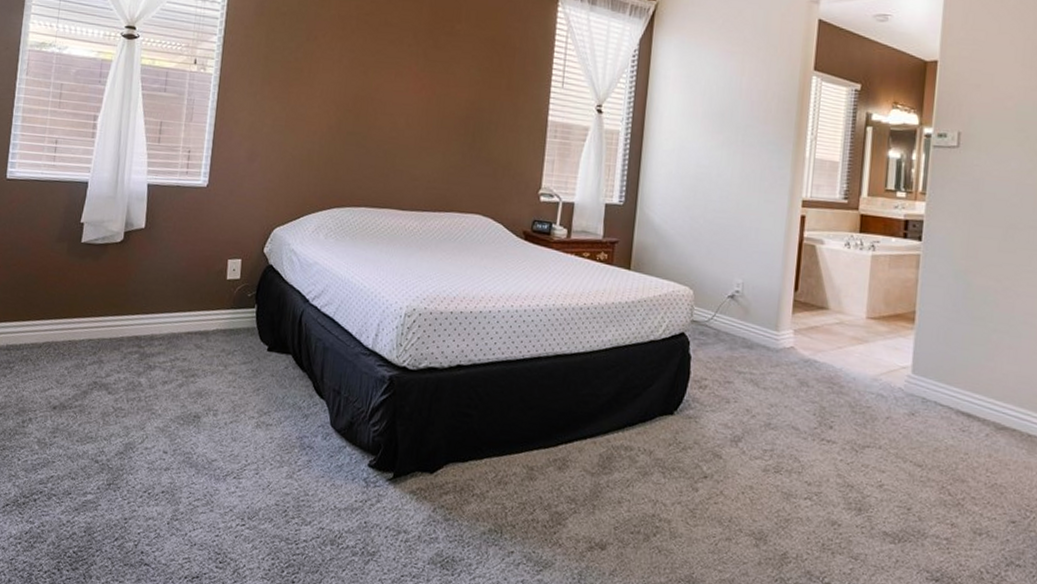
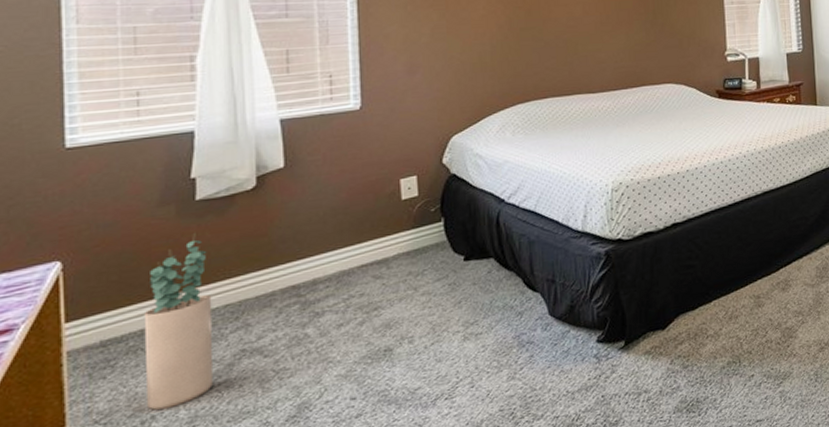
vase: none [28,270,83,416] -> present [143,232,214,411]

